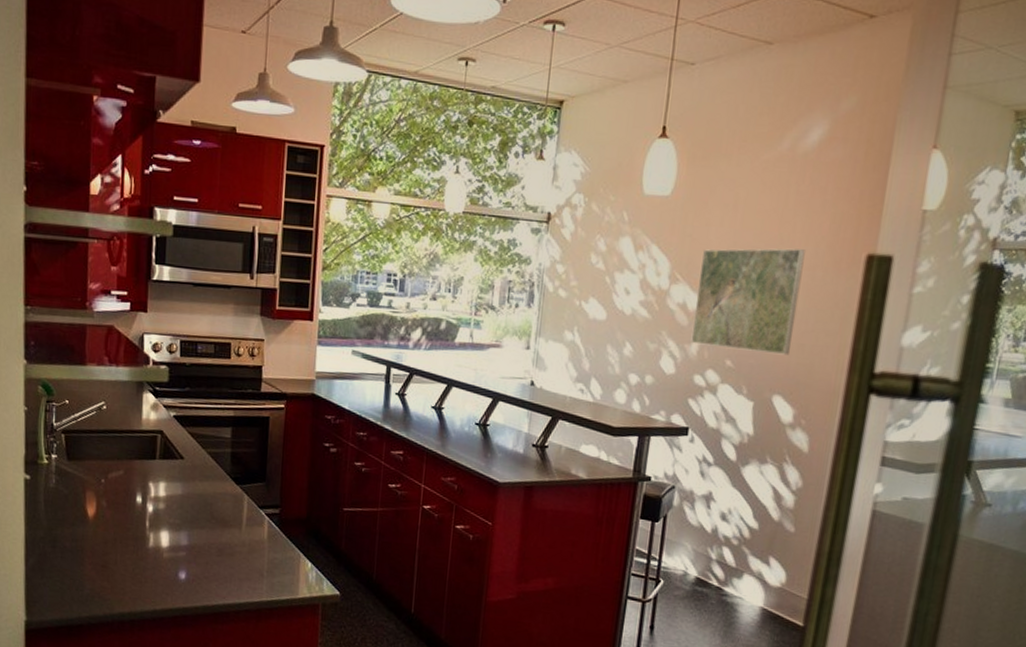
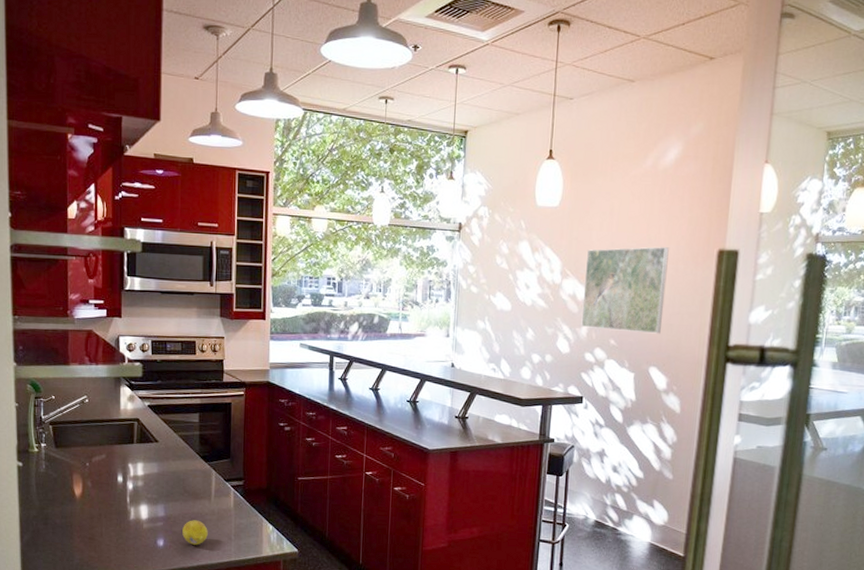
fruit: none [207,551,237,581] -> present [182,520,208,545]

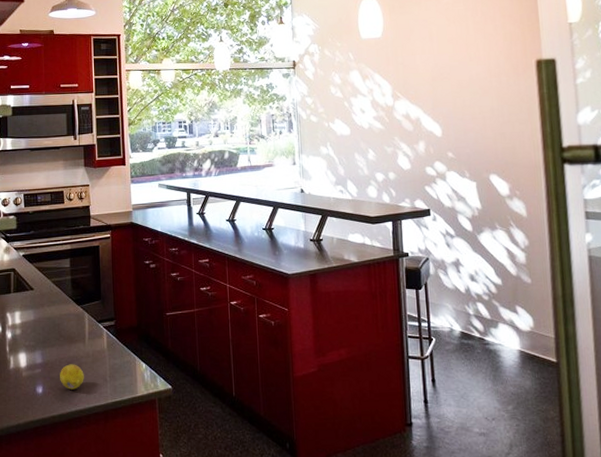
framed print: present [581,247,669,334] -> none [414,63,495,144]

